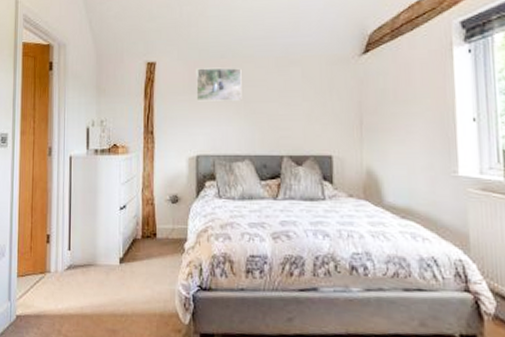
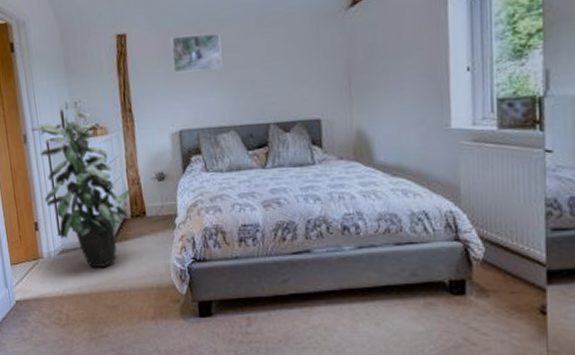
indoor plant: none [56,131,144,288] -> present [31,112,131,268]

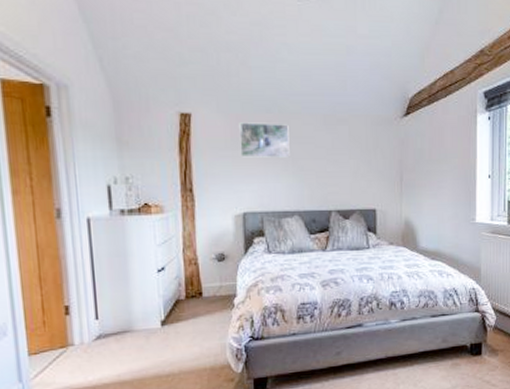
indoor plant: present [31,112,131,268] -> none [67,189,187,353]

